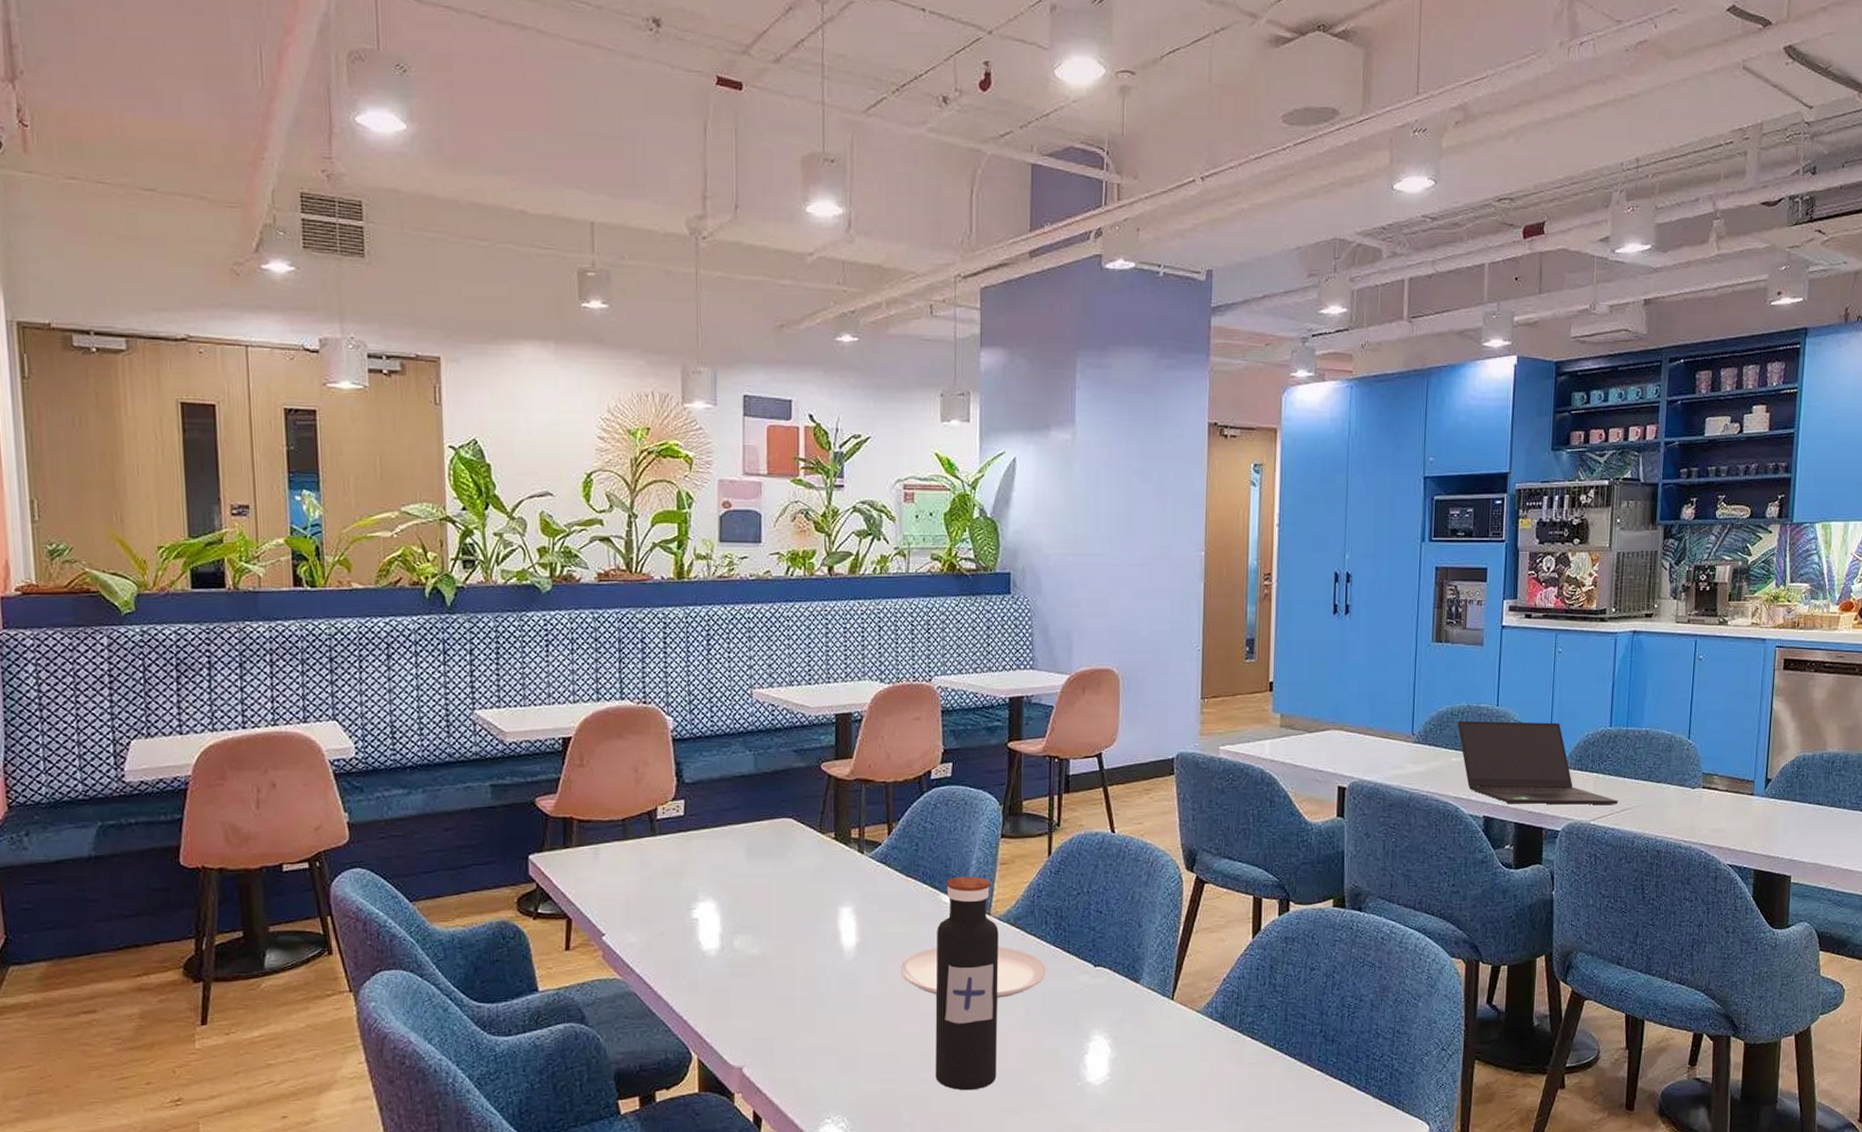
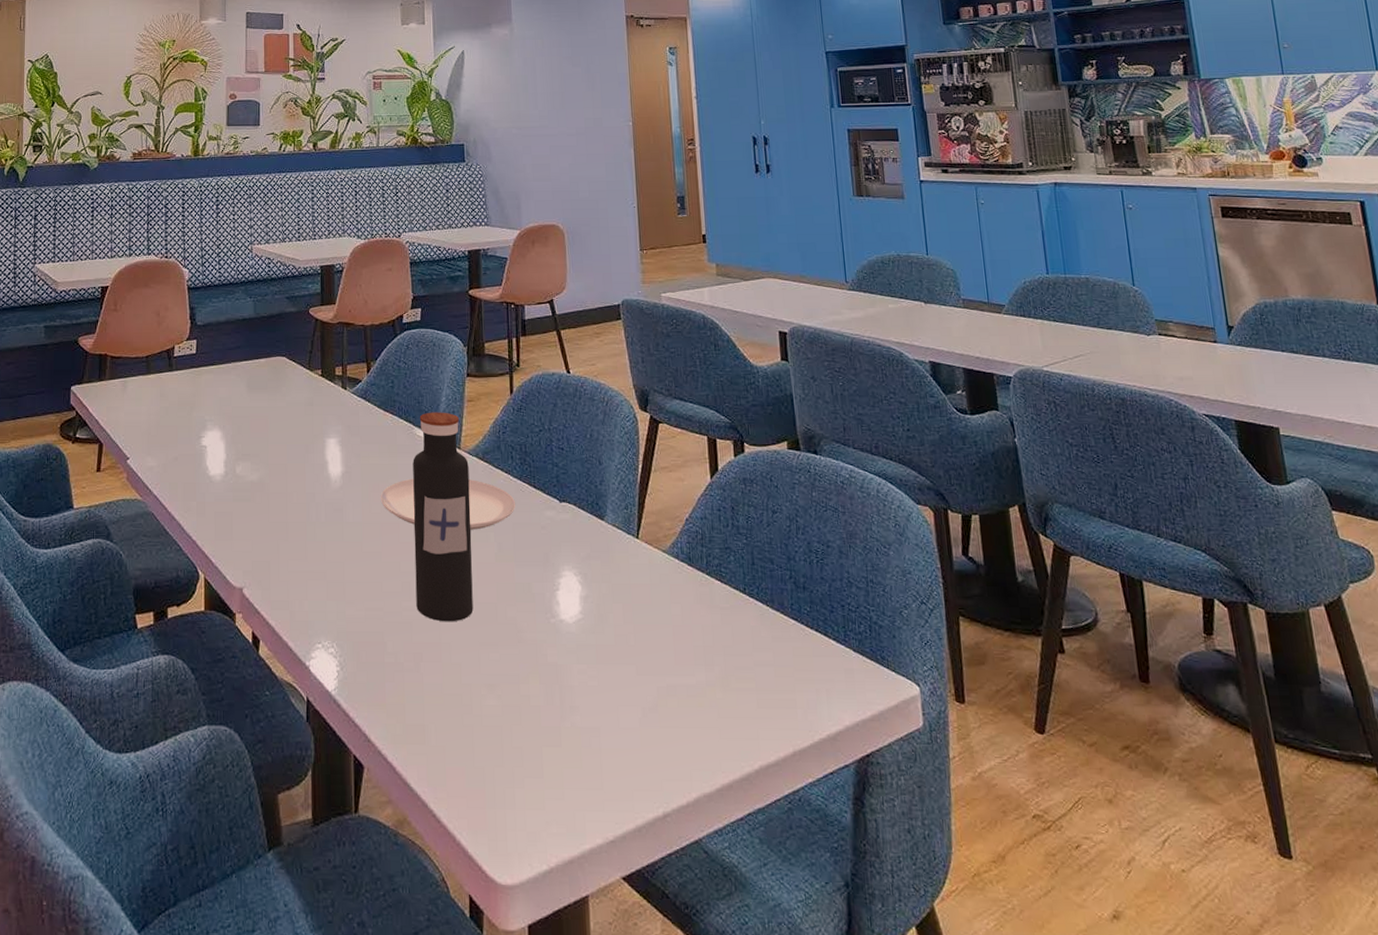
laptop: present [1457,720,1618,805] -> none [889,269,1070,352]

